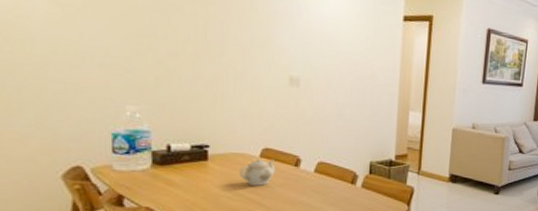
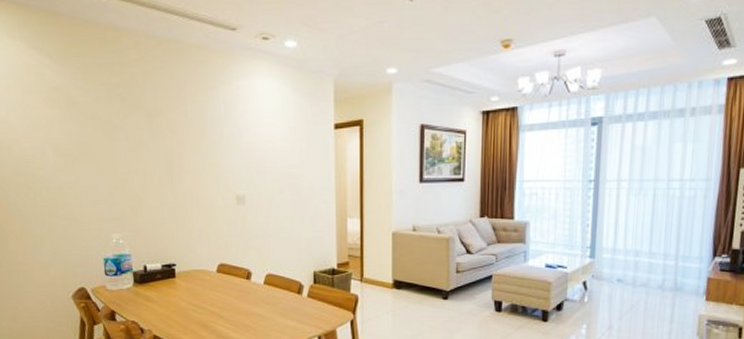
teapot: present [239,159,276,186] -> none [201,273,231,299]

